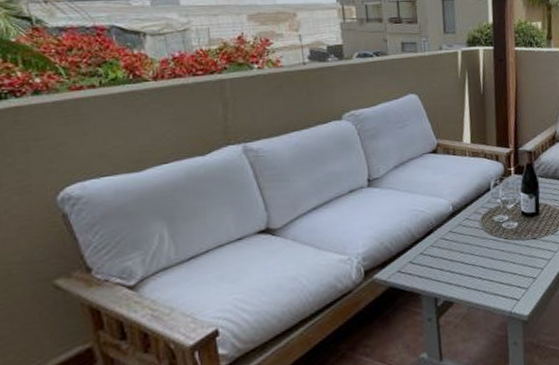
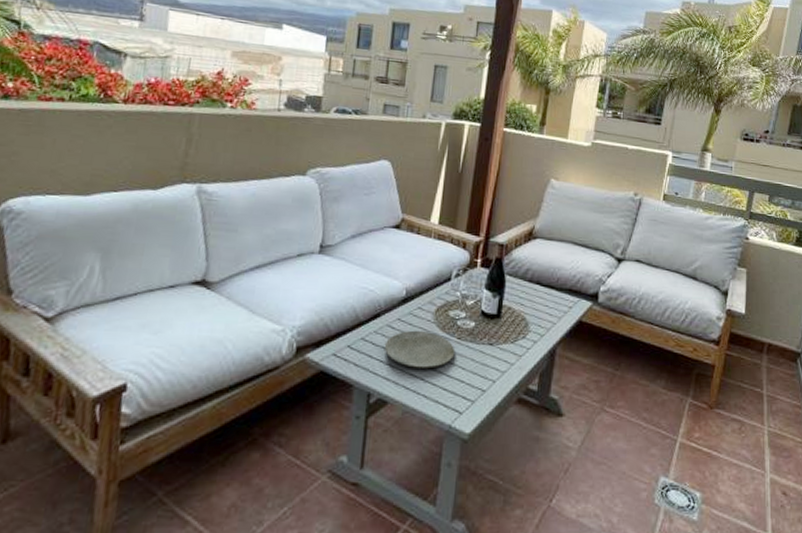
plate: none [442,237,505,270] -> present [385,330,455,369]

